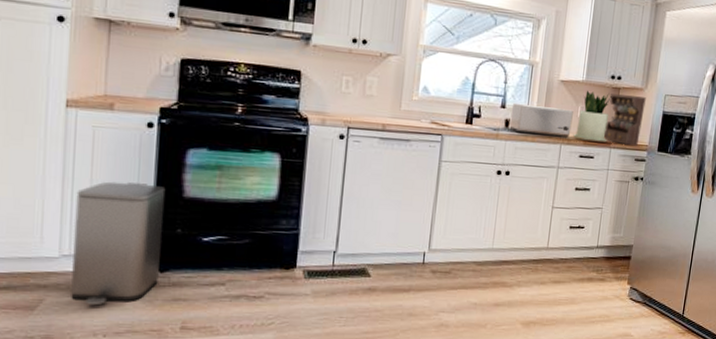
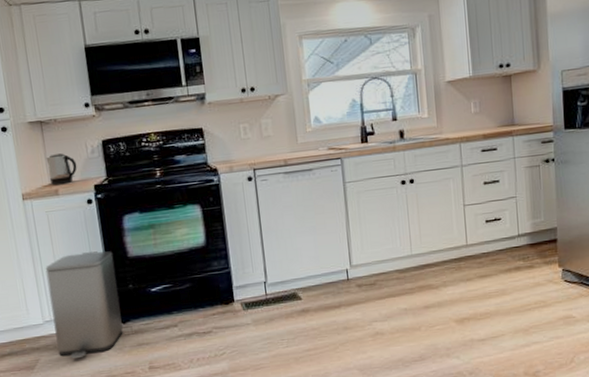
kettle: none [105,61,144,99] -> present [46,153,77,185]
toaster: present [509,103,573,139] -> none [403,107,468,141]
planter: present [573,90,612,143] -> none [471,81,508,135]
spice rack: present [604,94,646,147] -> none [501,78,542,131]

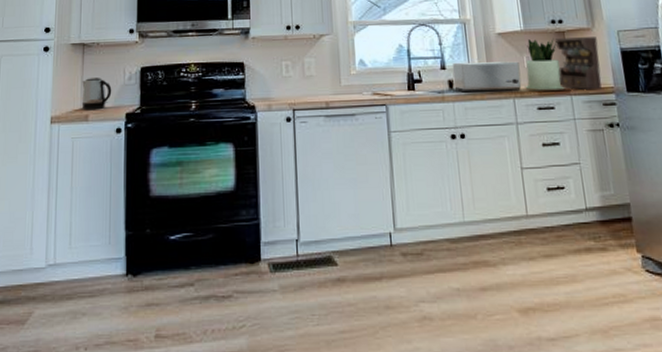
pedal bin: present [45,251,123,359] -> none [56,187,134,316]
toaster: none [403,107,468,141] -> present [452,61,522,93]
planter: none [471,81,508,135] -> present [525,37,565,92]
spice rack: none [501,78,542,131] -> present [554,37,602,91]

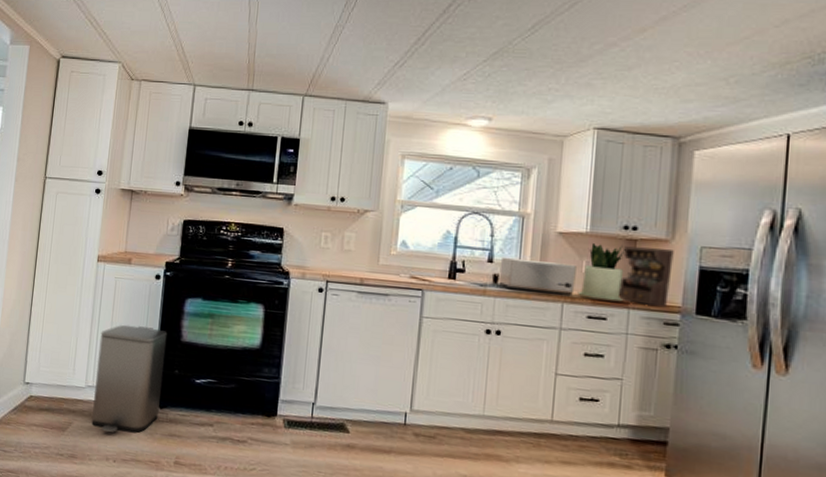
pedal bin: none [56,187,134,316] -> present [92,324,168,433]
kettle: present [81,78,112,110] -> none [126,224,155,255]

